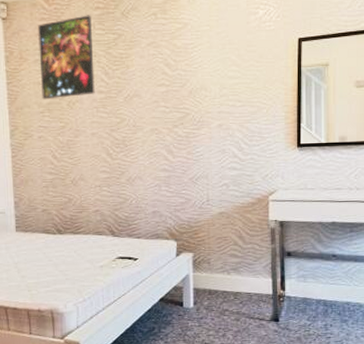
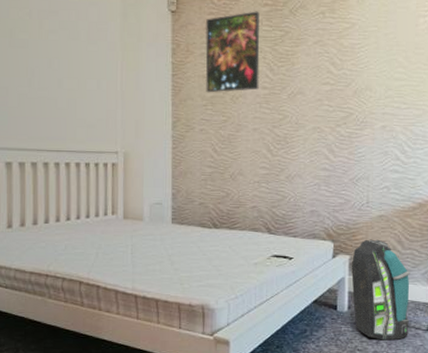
backpack: none [195,236,253,333] -> present [351,239,410,341]

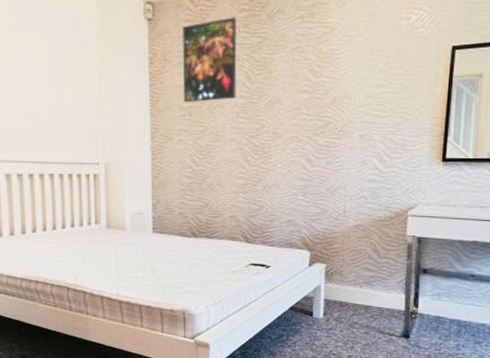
backpack: present [351,239,410,341] -> none [327,248,386,346]

